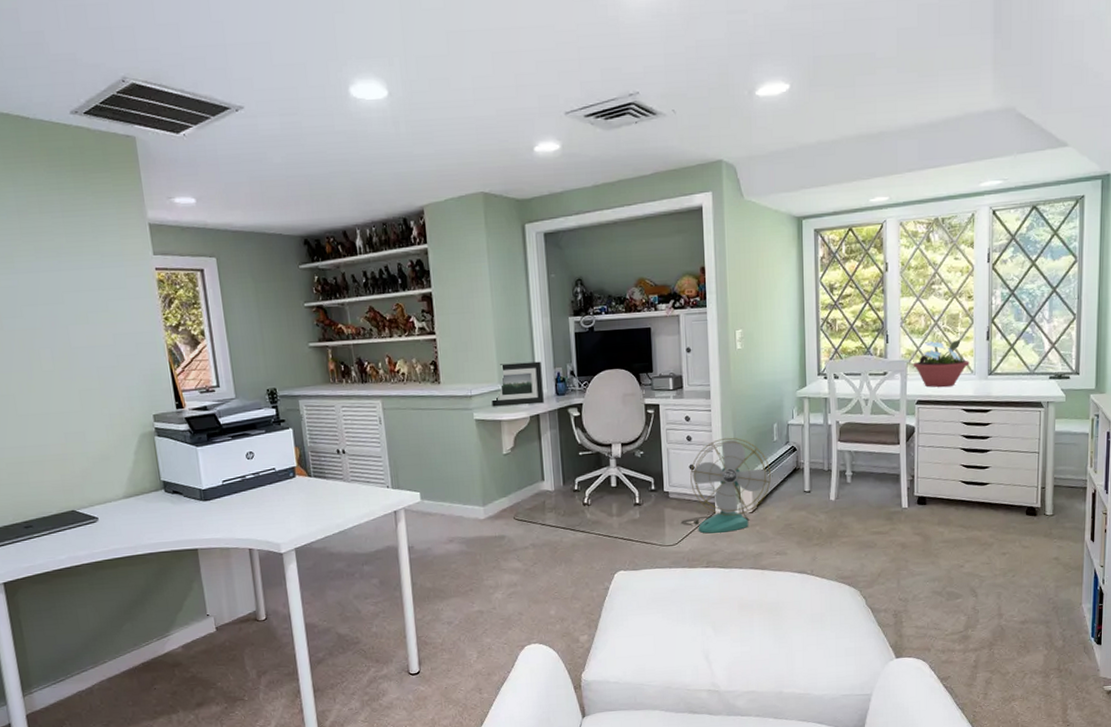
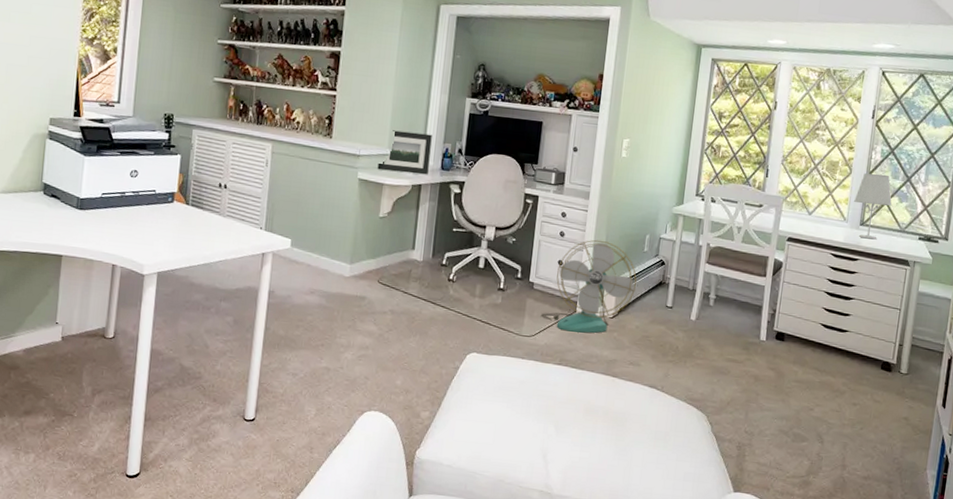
potted flower: present [913,340,970,387] -> none [788,182,844,230]
table lamp: none [979,318,1019,388] -> present [854,173,892,240]

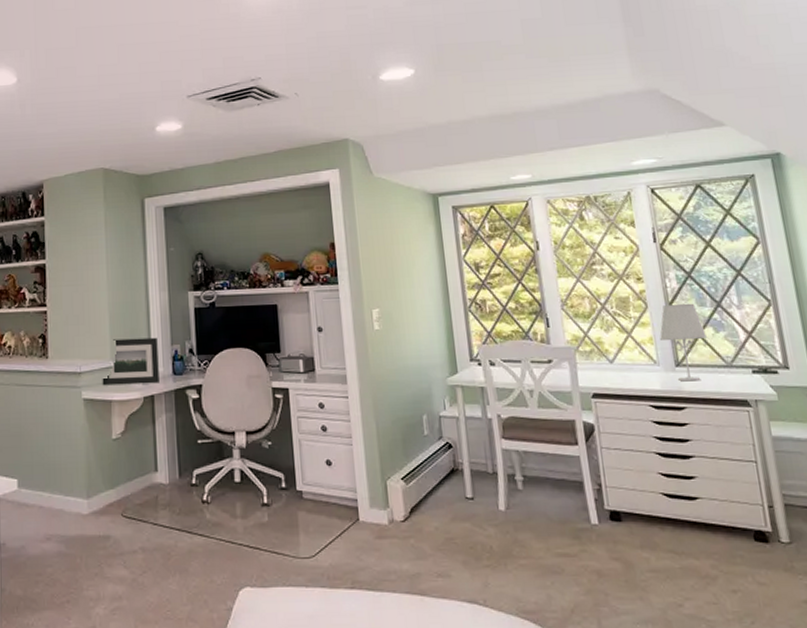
electric fan: present [541,239,637,333] -> none [318,429,424,545]

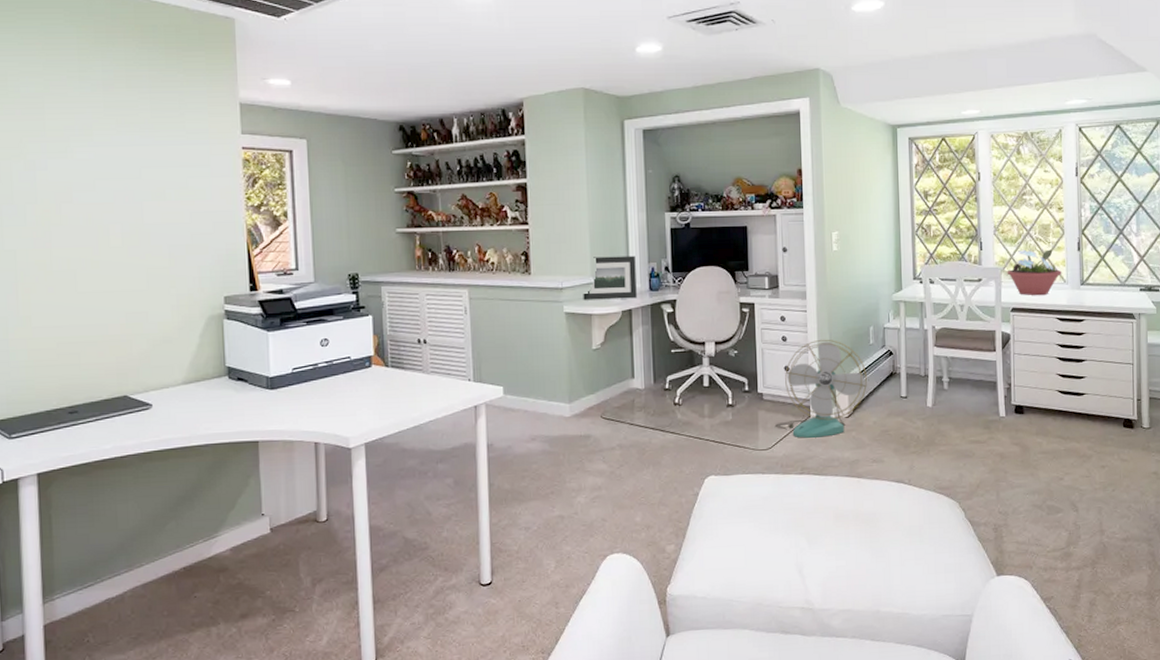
electric fan: none [318,429,424,545] -> present [775,339,867,438]
potted flower: none [582,325,651,379] -> present [1007,249,1062,295]
table lamp: present [659,303,708,382] -> none [1071,230,1109,298]

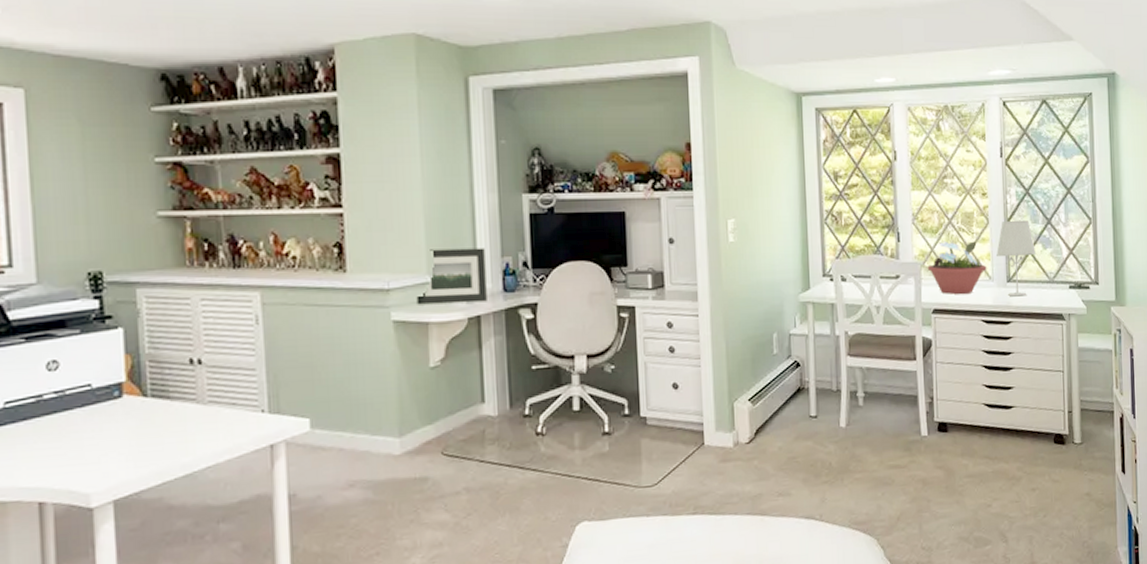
electric fan: present [775,339,867,438] -> none [662,349,771,470]
table lamp: none [1071,230,1109,298] -> present [996,219,1037,297]

